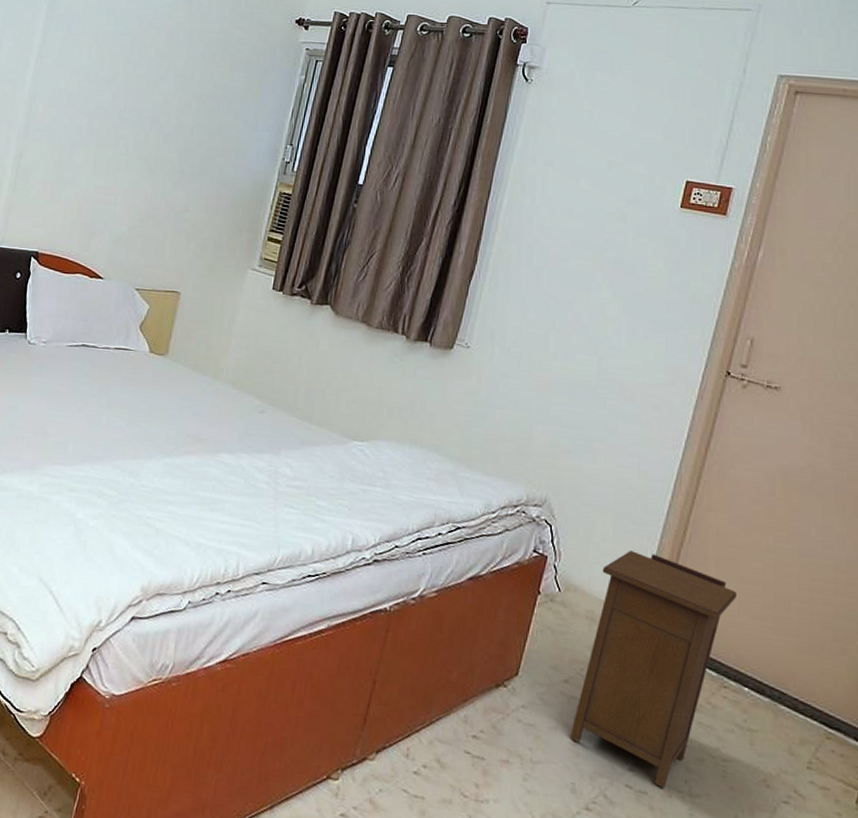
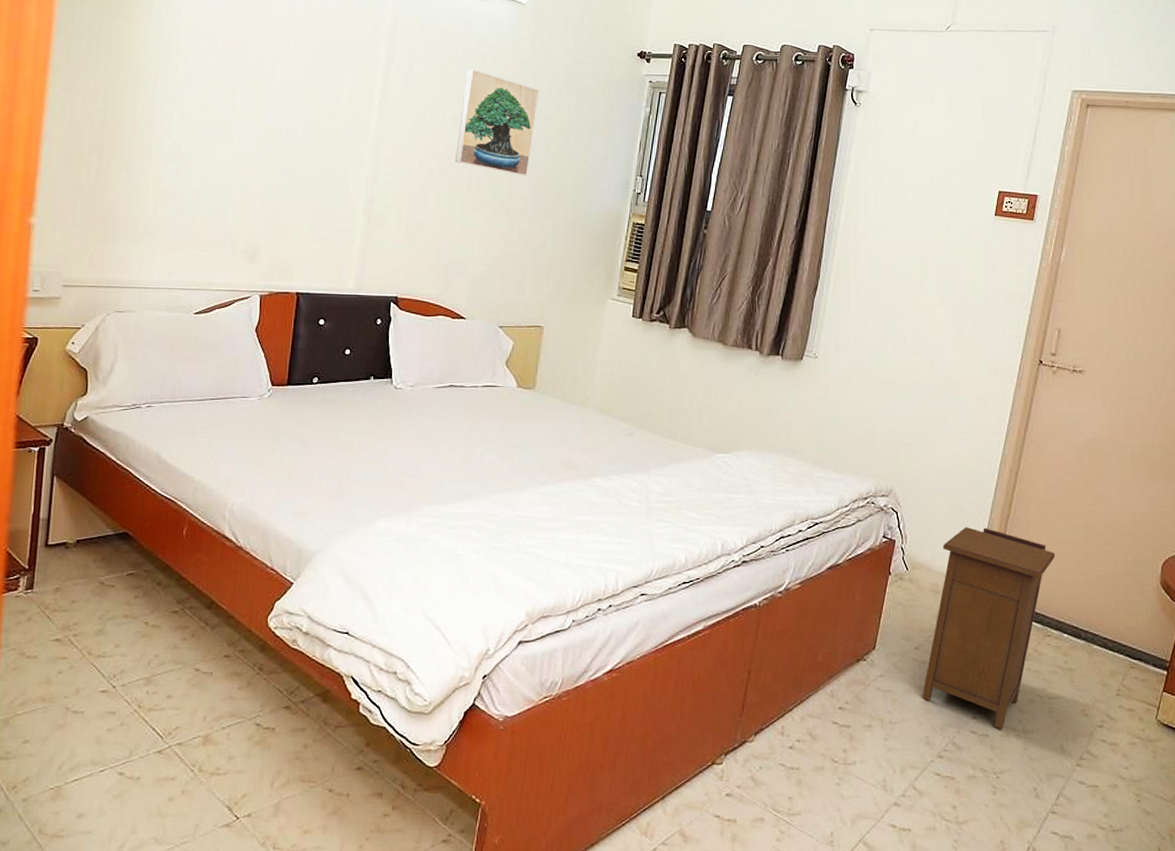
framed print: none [105,31,194,139] -> present [455,69,539,176]

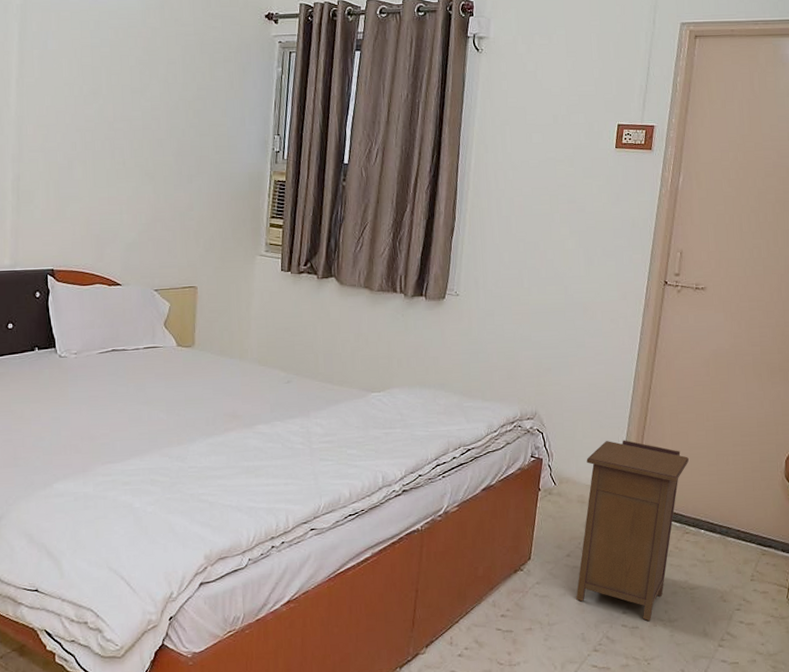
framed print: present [455,69,539,176] -> none [97,42,173,143]

